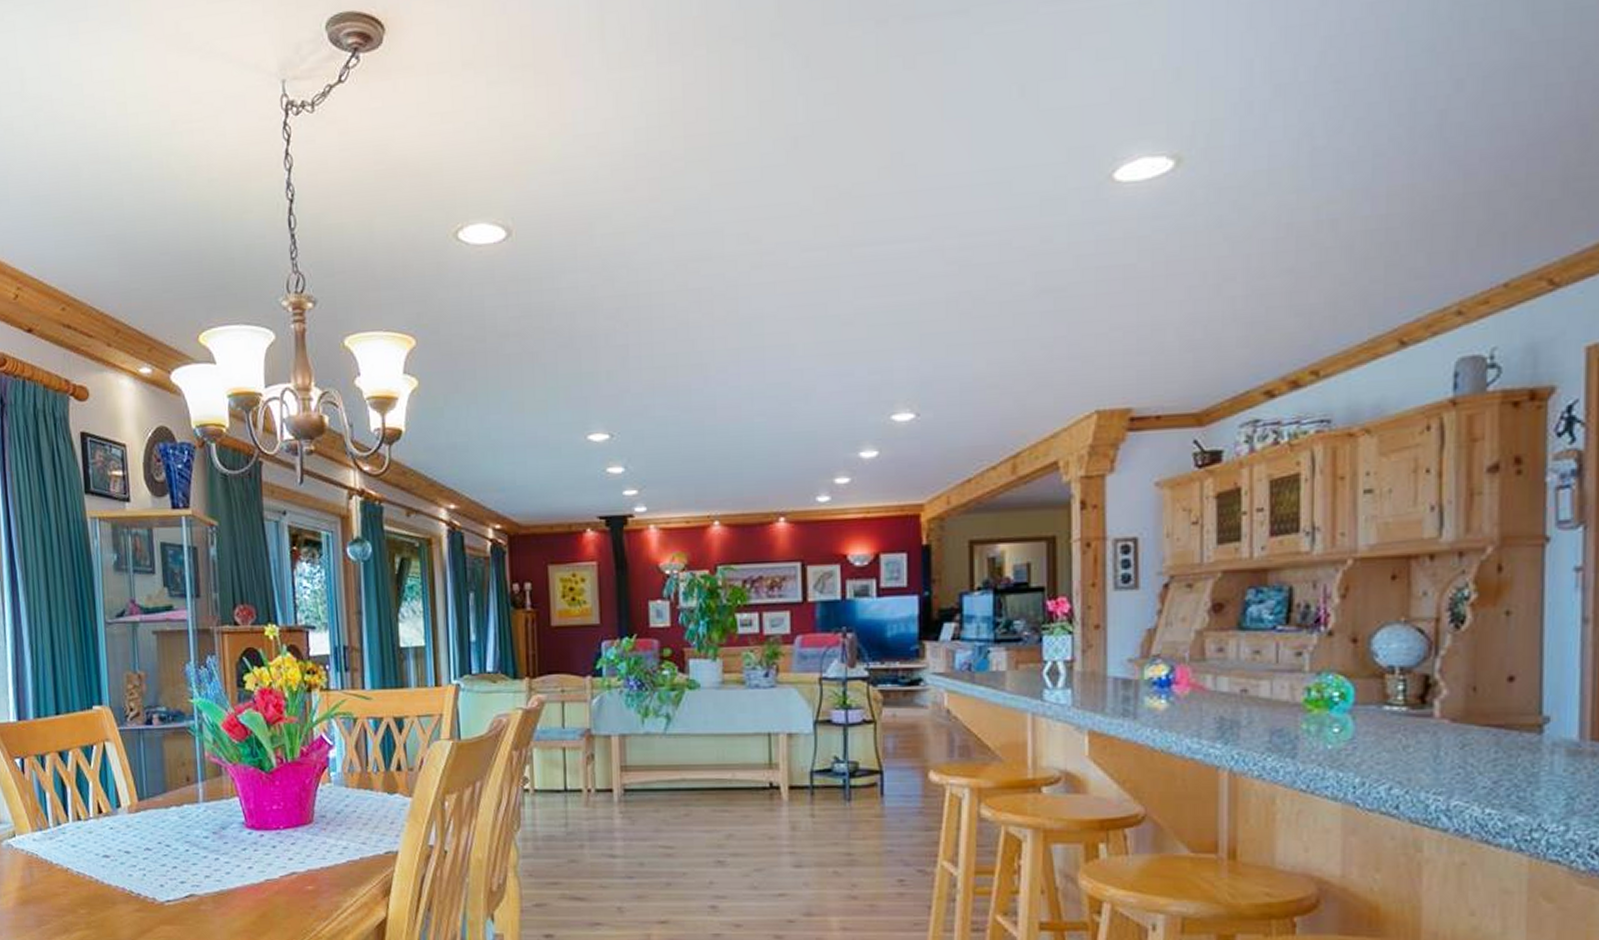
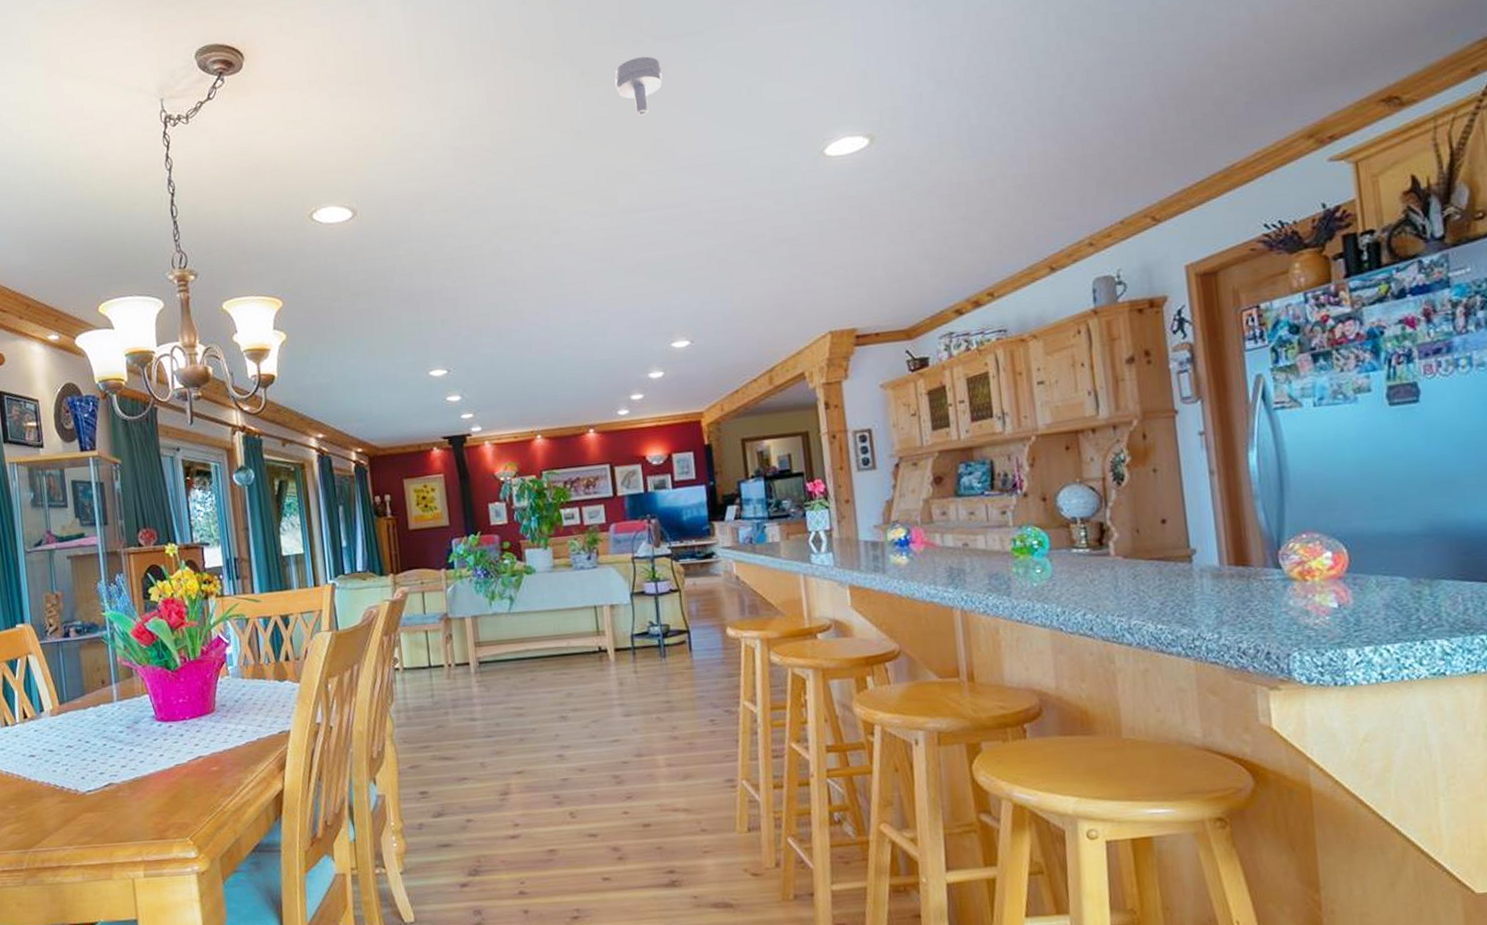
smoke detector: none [848,41,909,121] -> present [615,56,662,116]

